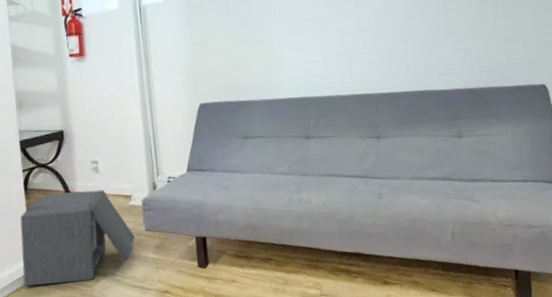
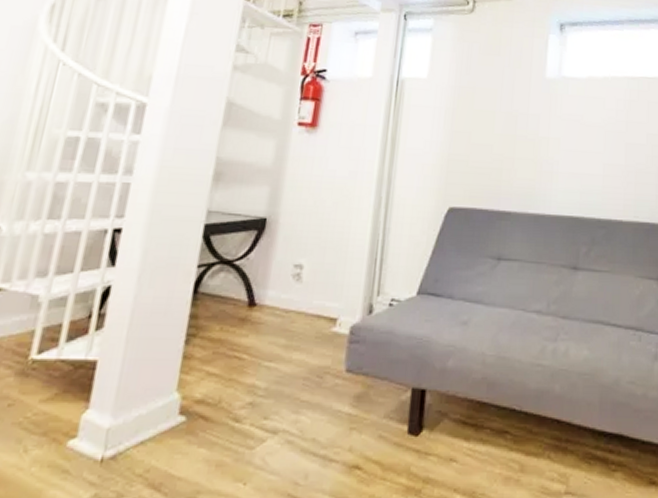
ottoman: present [20,189,136,287] -> none [154,303,331,439]

